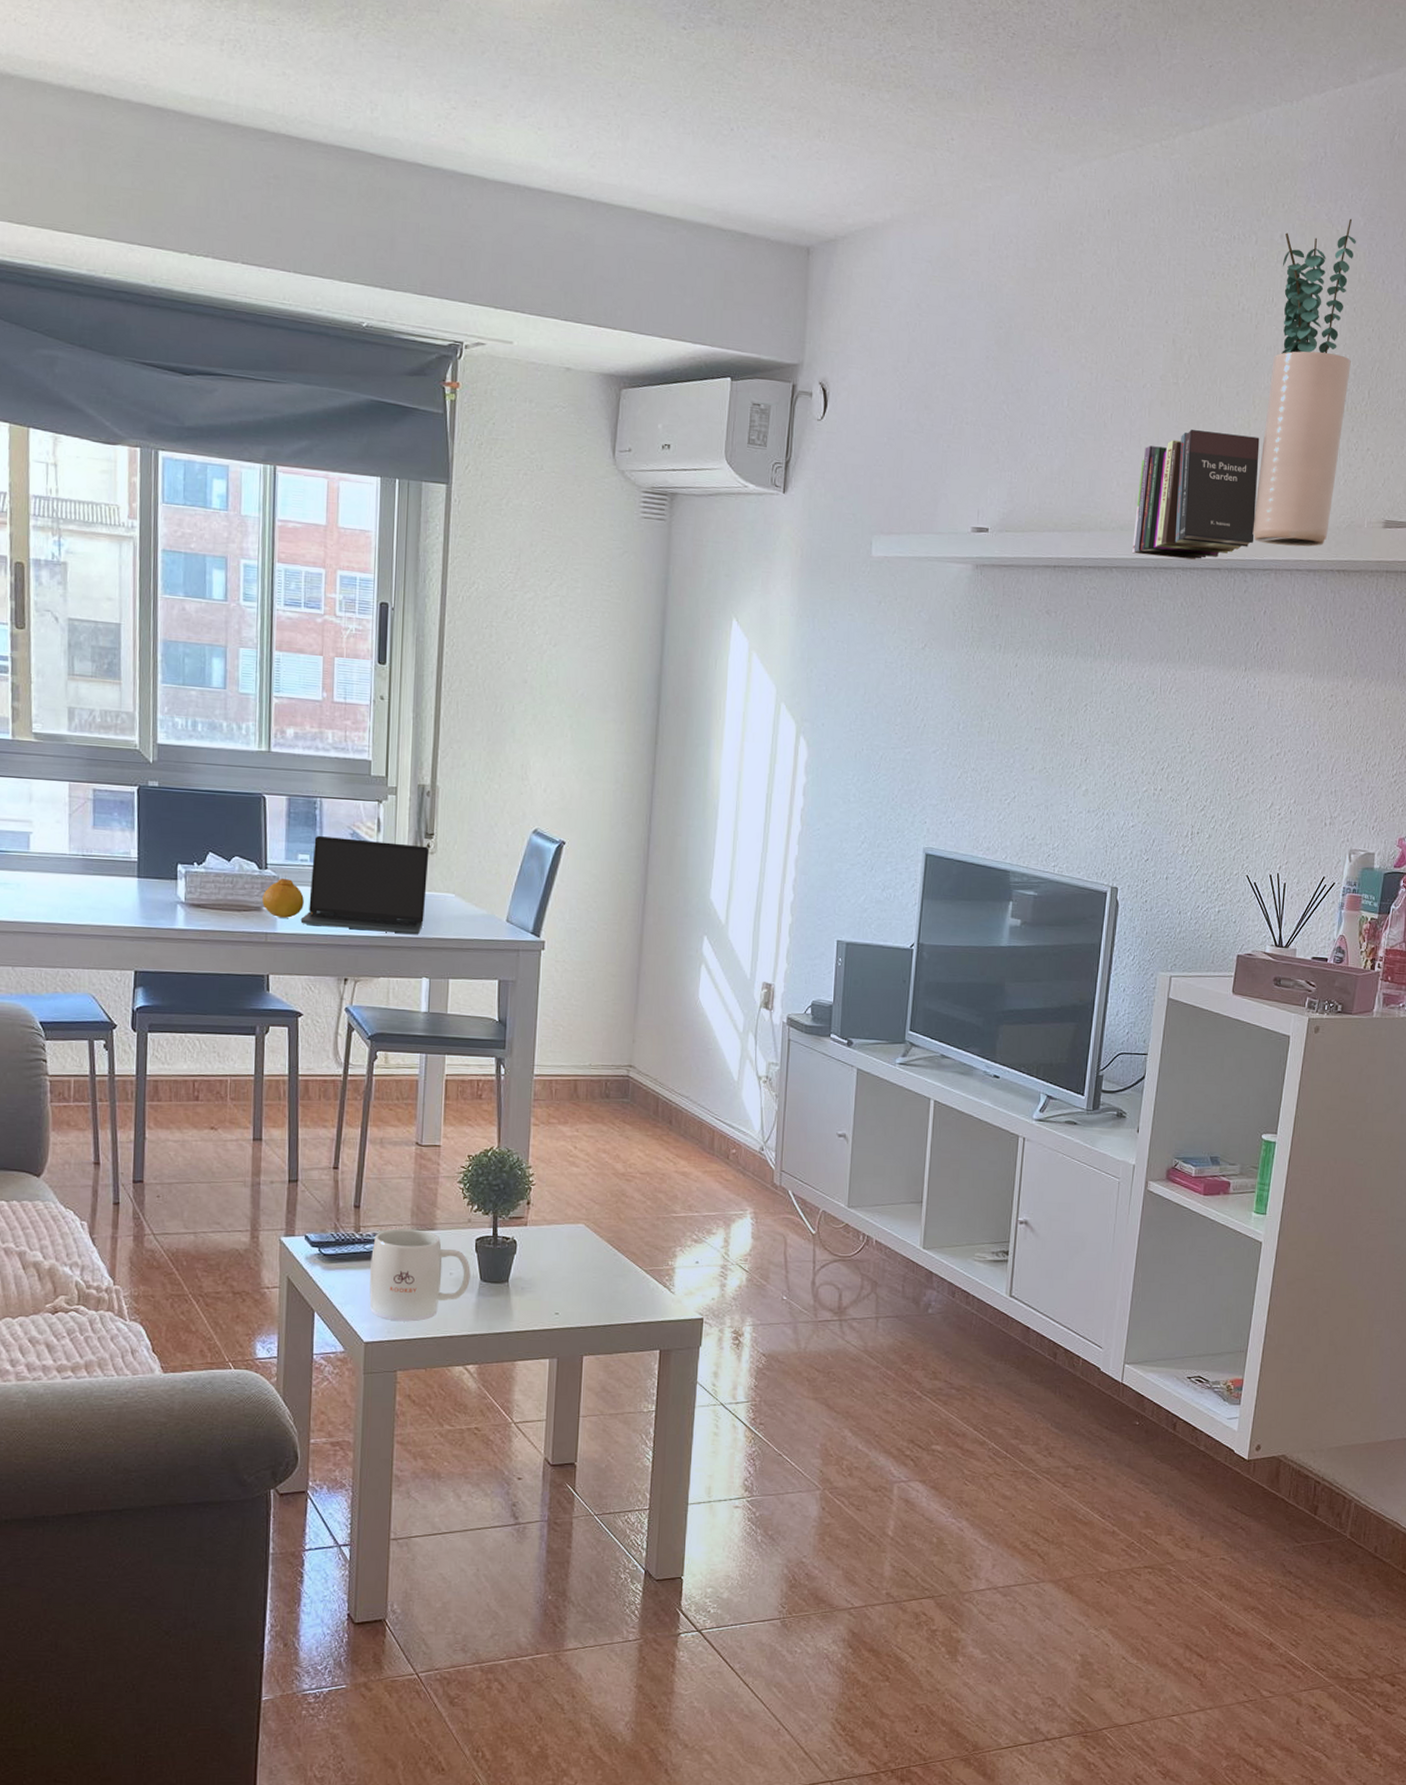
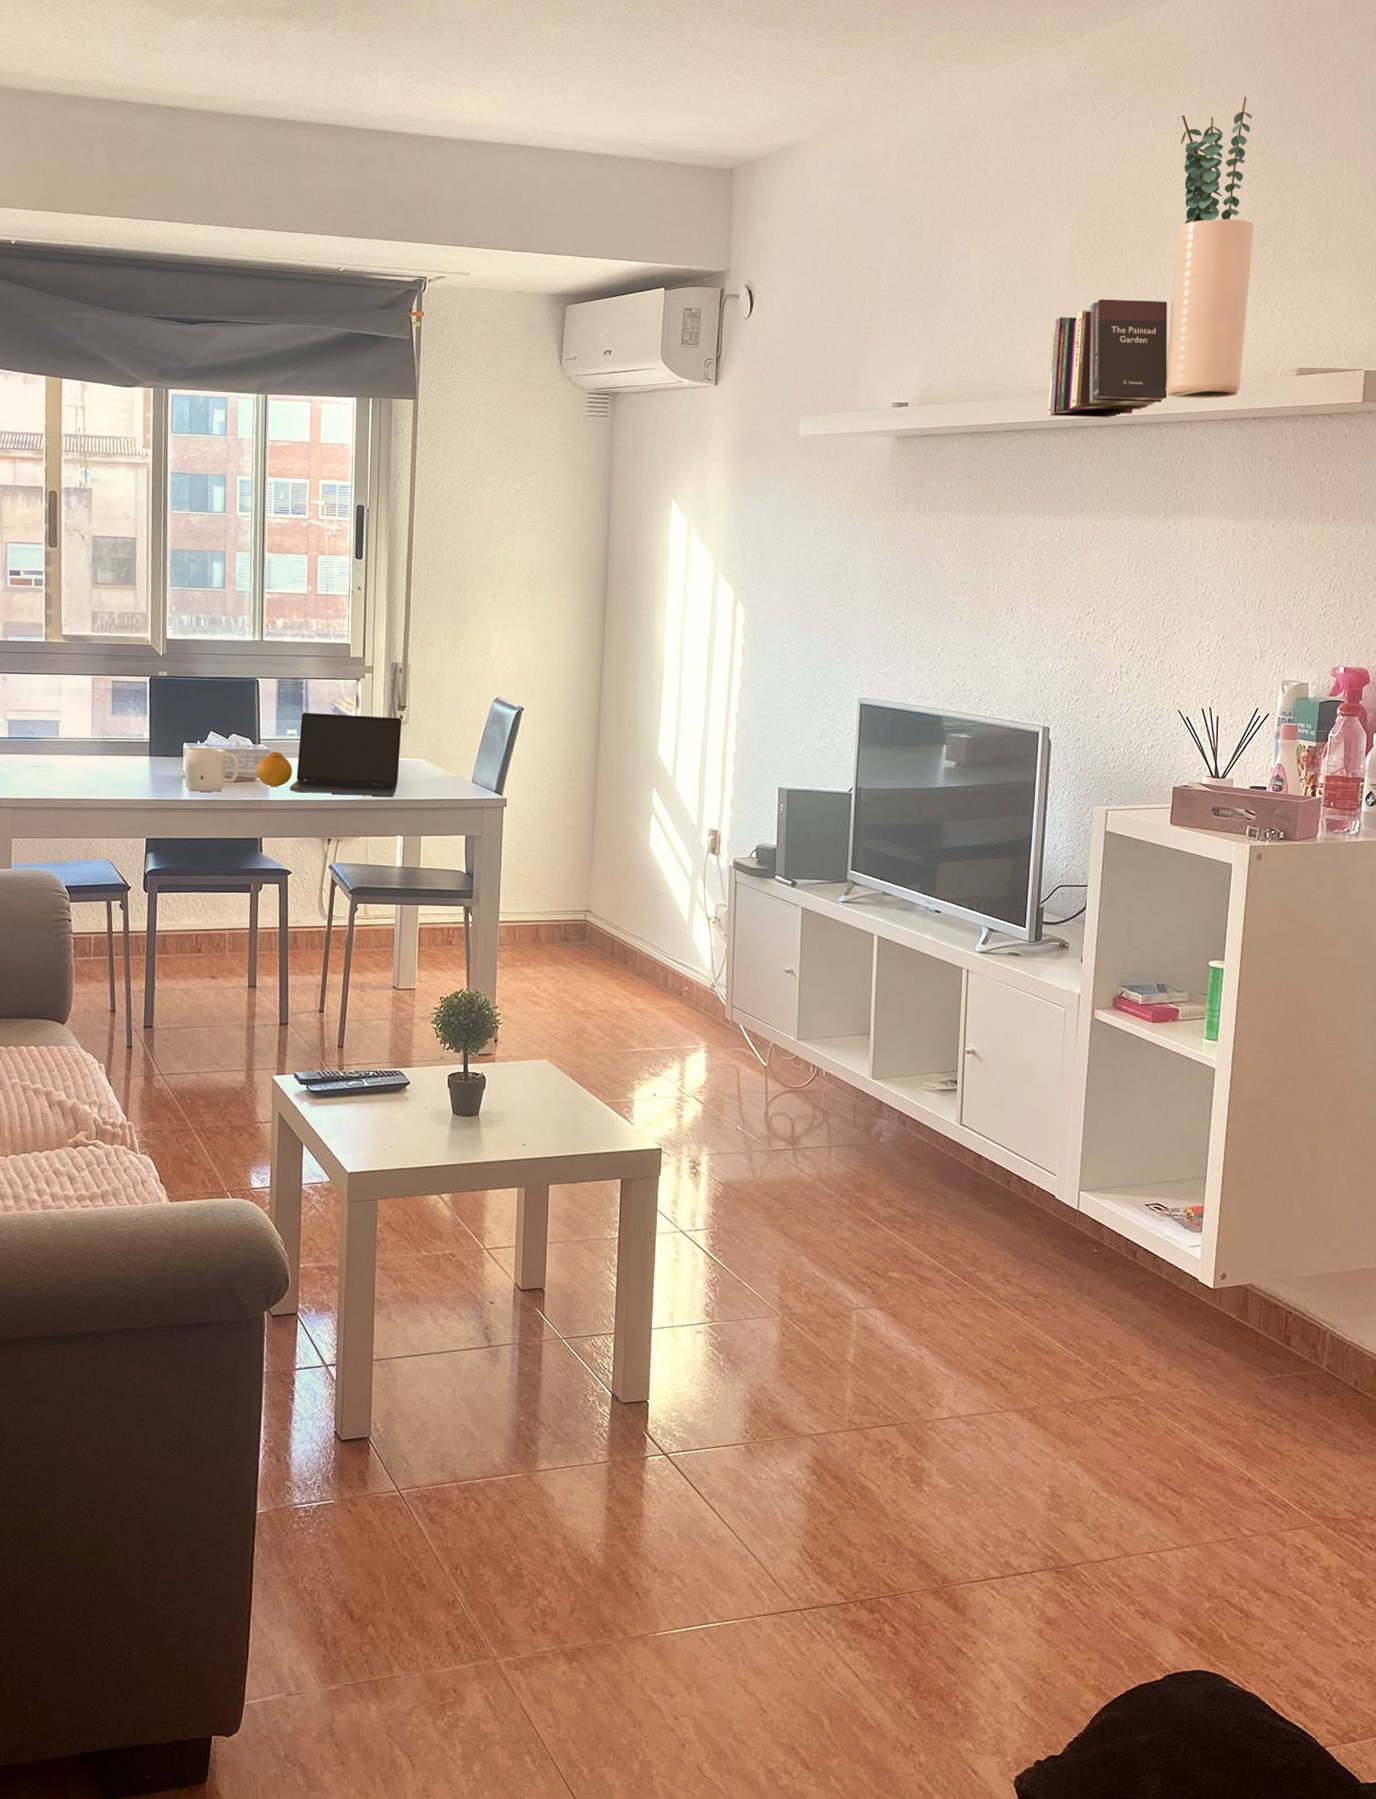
mug: none [179,870,243,921] -> present [184,747,239,792]
mug: present [369,1228,471,1322] -> none [352,1066,444,1154]

